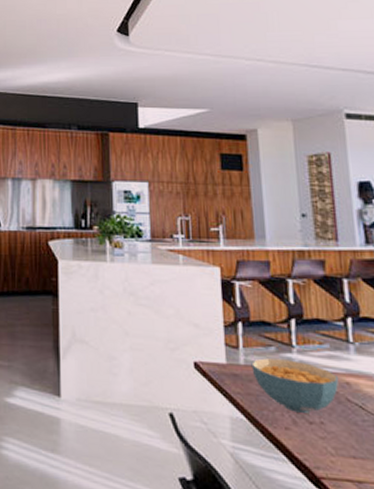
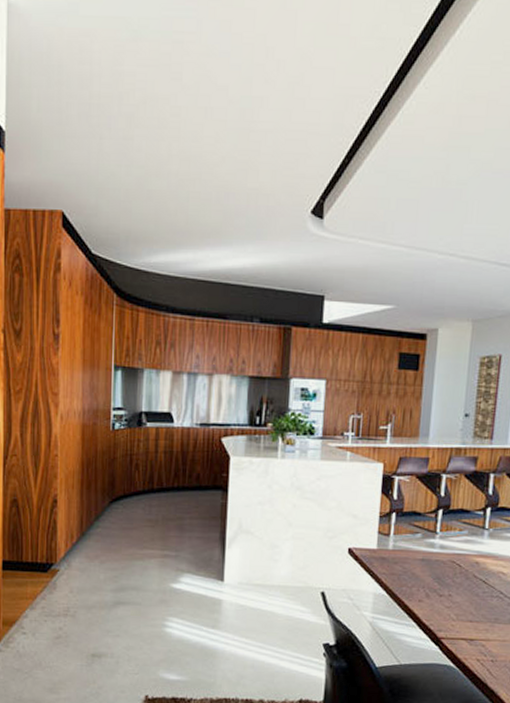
cereal bowl: present [251,358,339,413] -> none [398,543,470,588]

